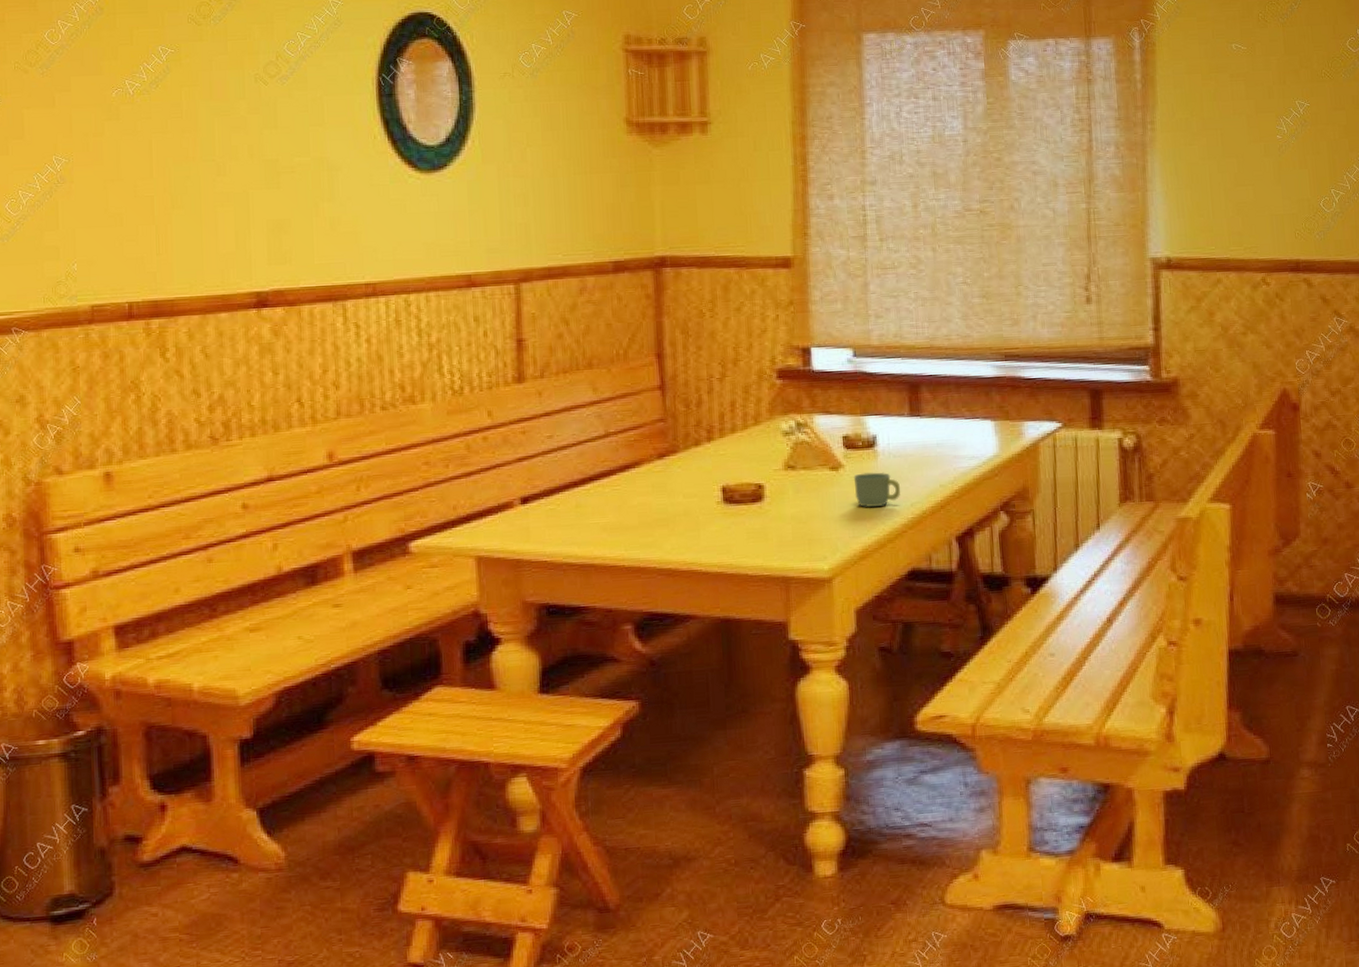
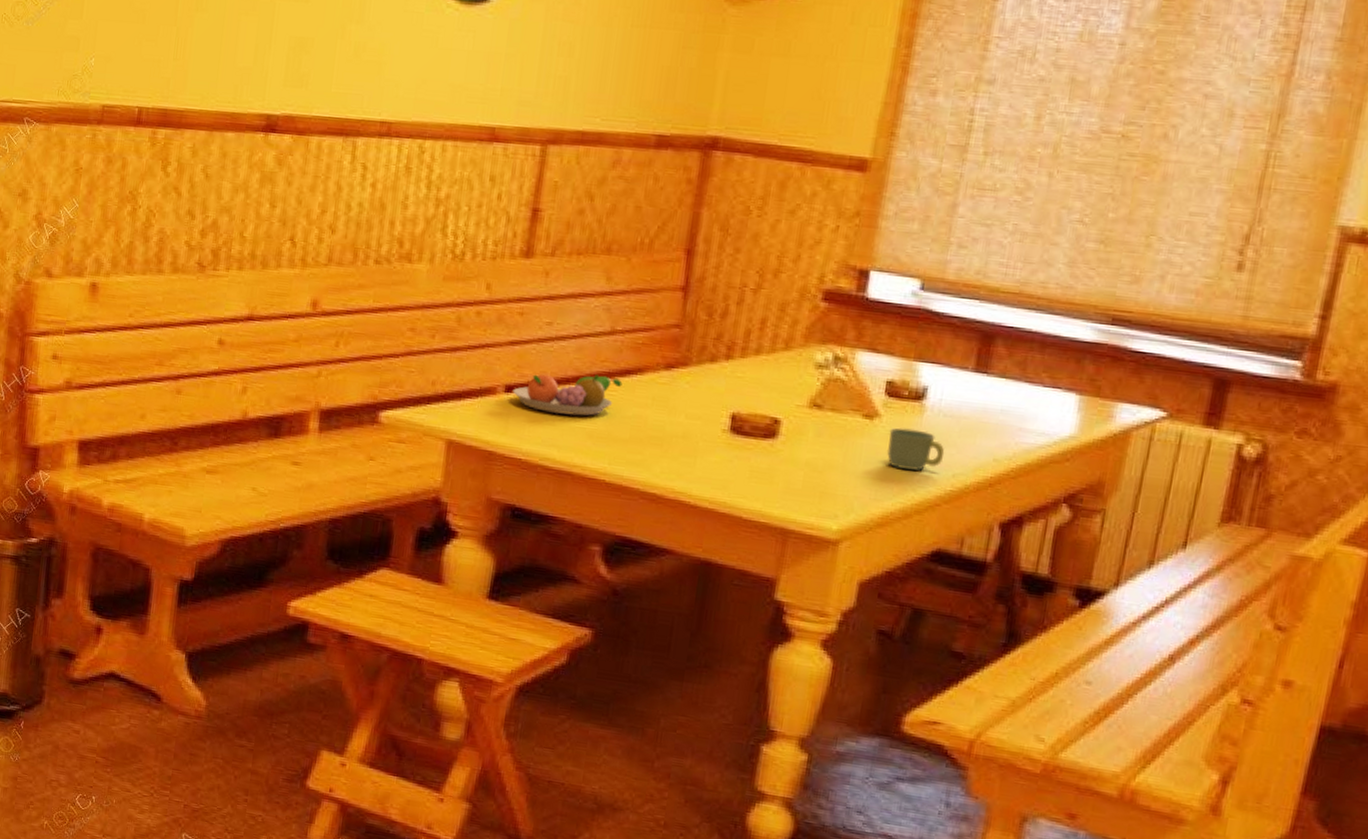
fruit bowl: none [528,473,624,515] -> present [513,374,623,416]

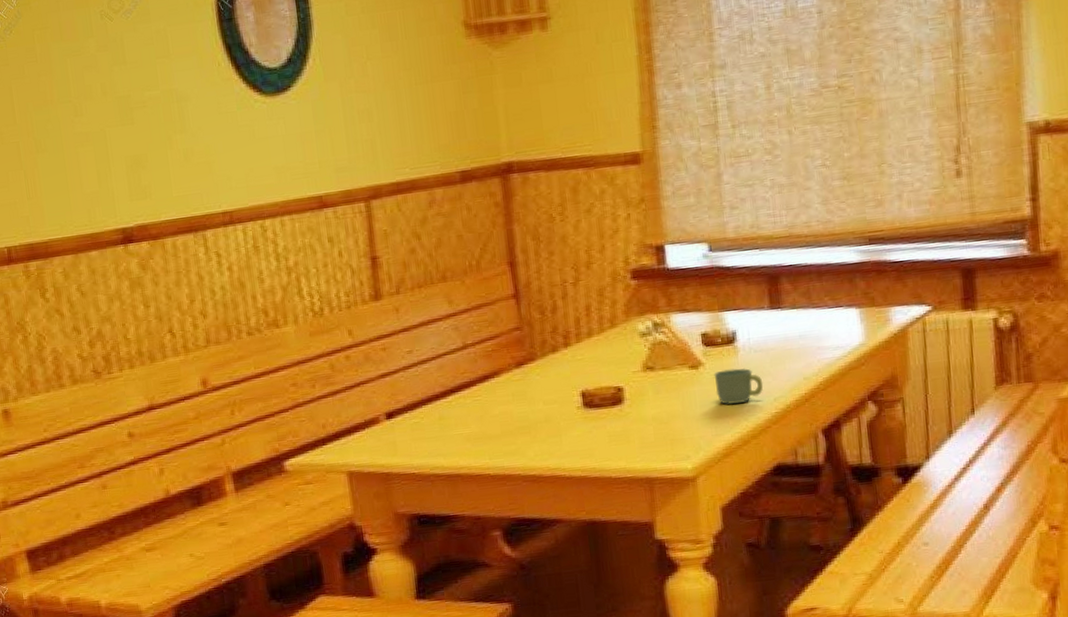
fruit bowl: present [513,374,623,416] -> none [393,385,484,428]

